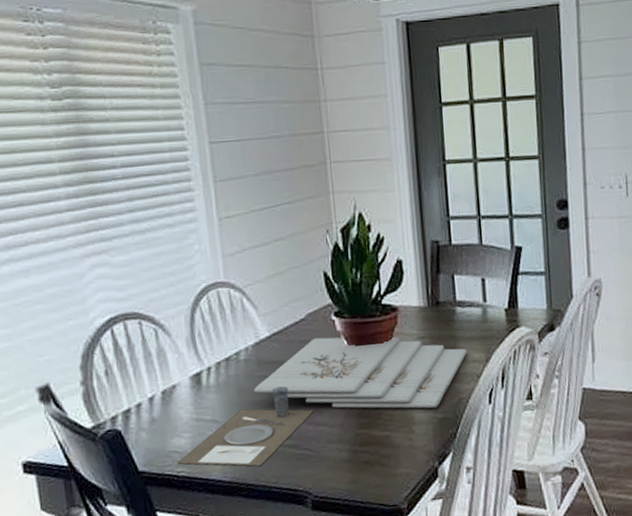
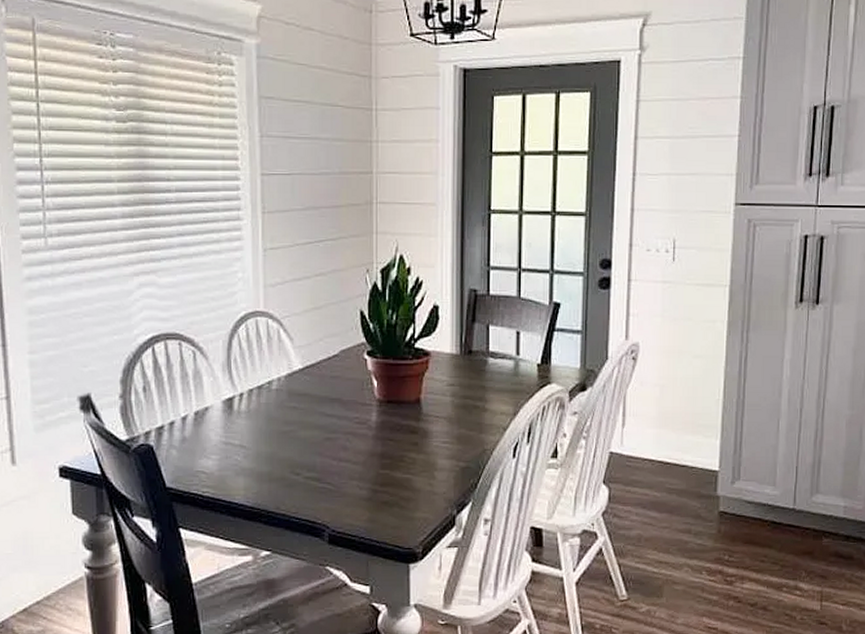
place setting: present [177,386,314,467] -> none [203,419,339,496]
placemat: present [253,337,467,409] -> none [282,375,495,457]

